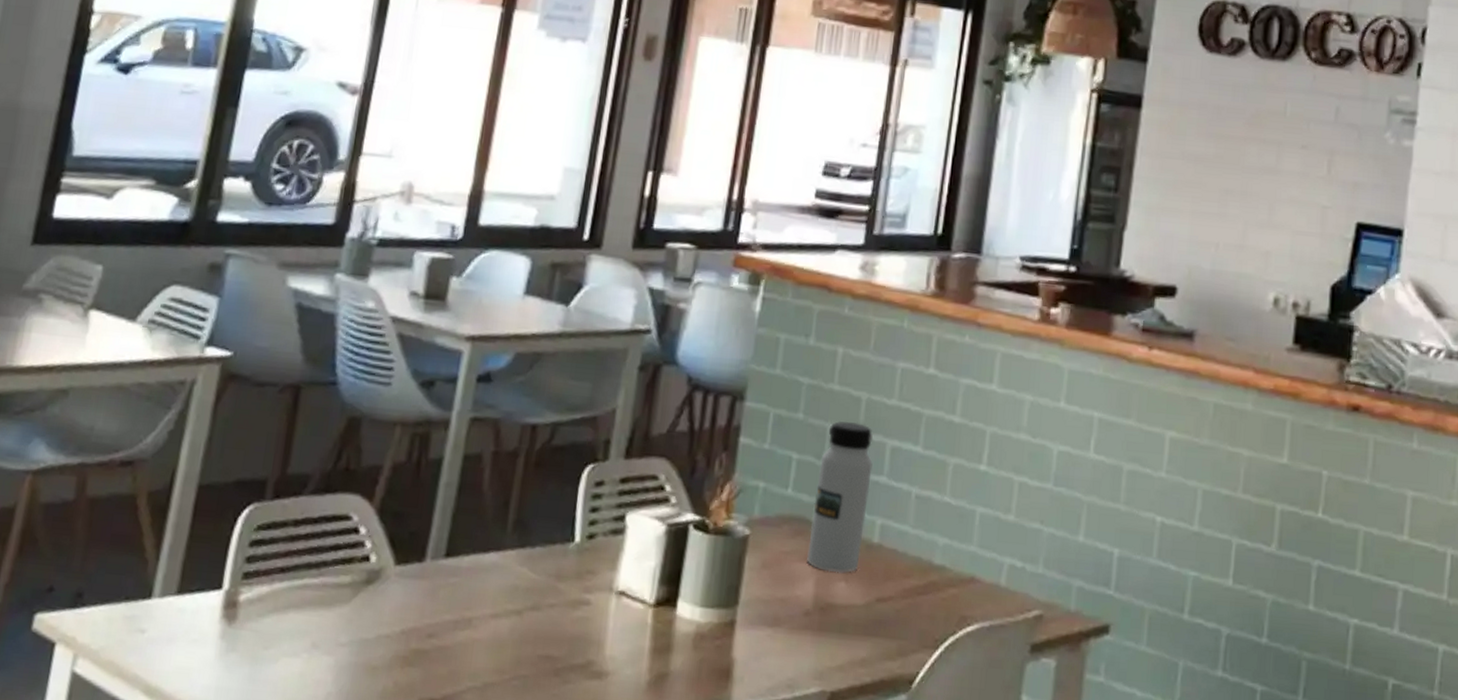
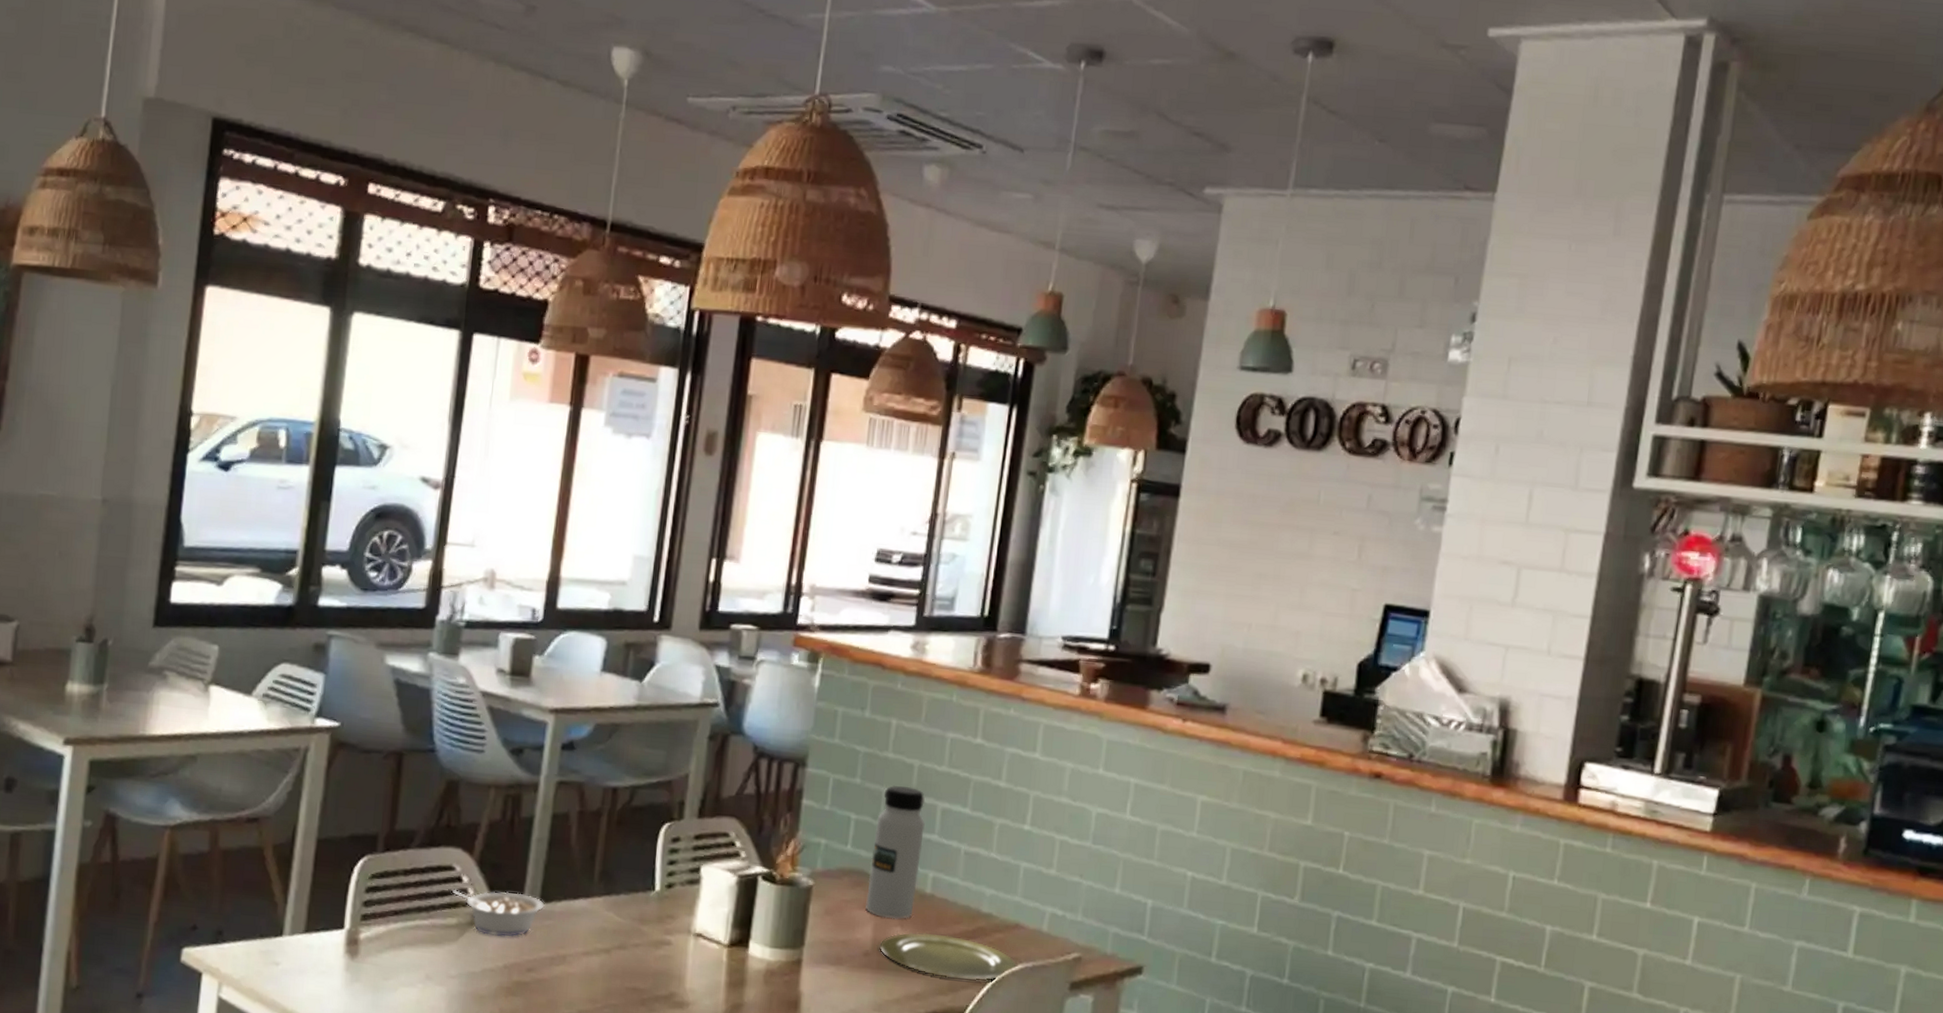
legume: none [347,543,451,598] -> present [452,890,545,937]
plate: none [821,588,973,644] -> present [879,932,1018,981]

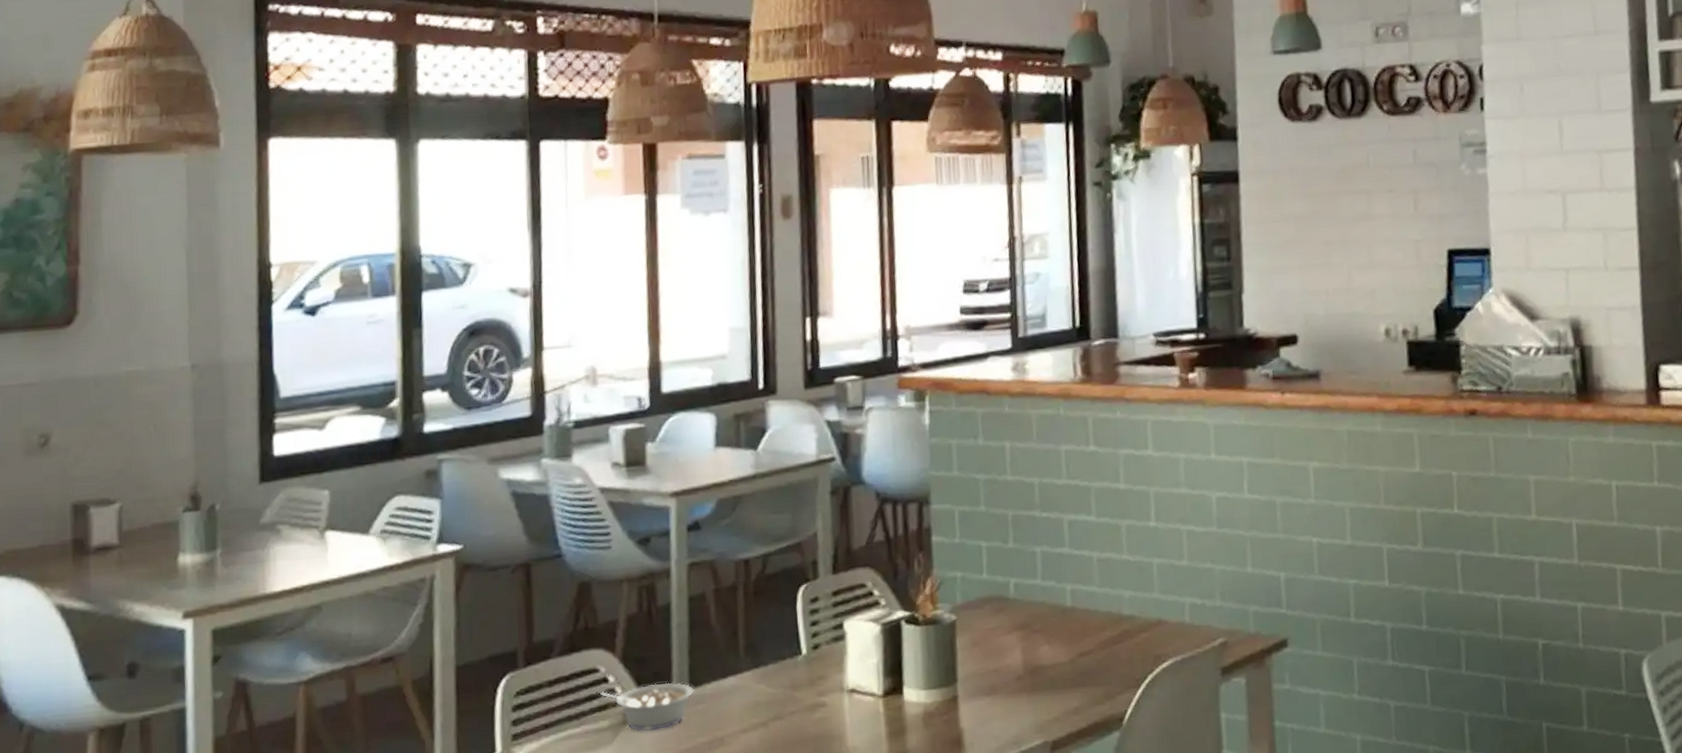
water bottle: present [865,786,926,920] -> none [1007,504,1057,639]
plate: present [879,932,1018,981] -> none [1030,644,1167,687]

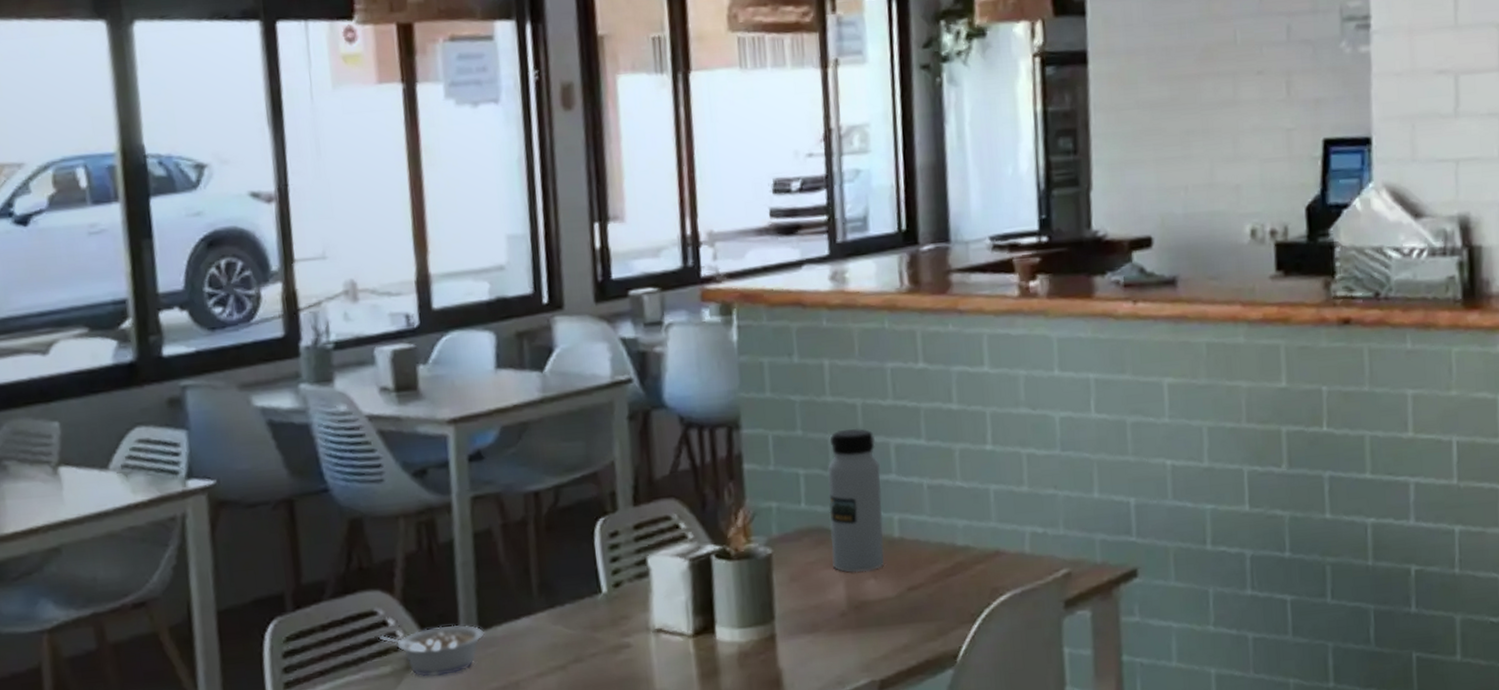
water bottle: none [1007,504,1057,639] -> present [828,428,884,573]

